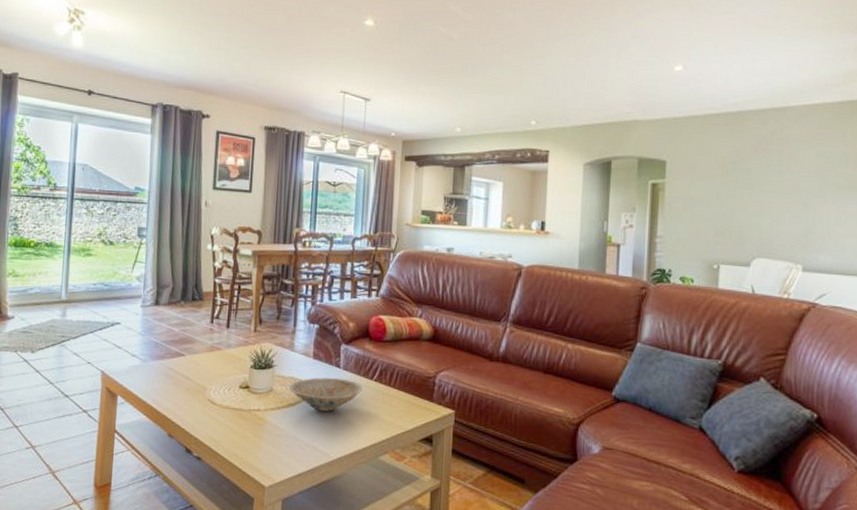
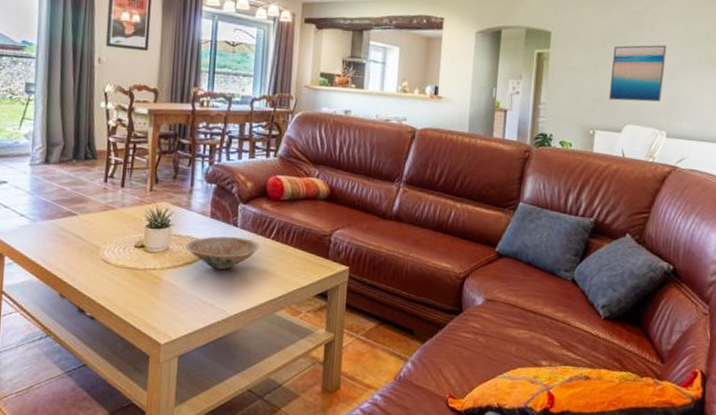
wall art: none [733,171,799,233] -> present [608,45,667,102]

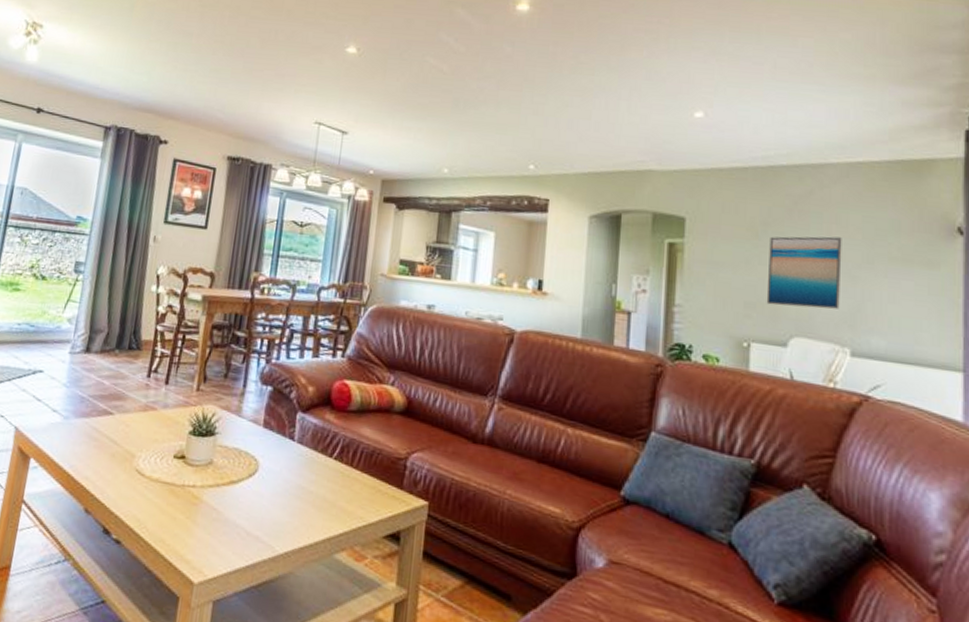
bowl: present [185,236,260,270] -> none [231,450,320,494]

